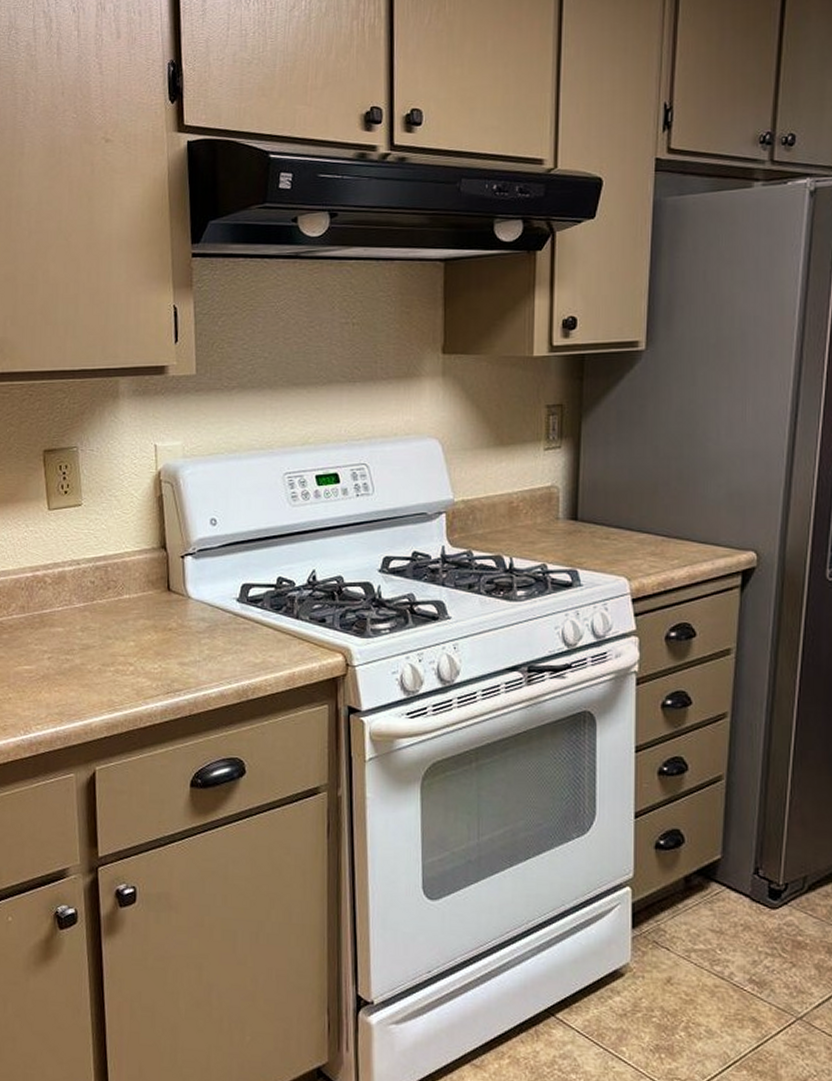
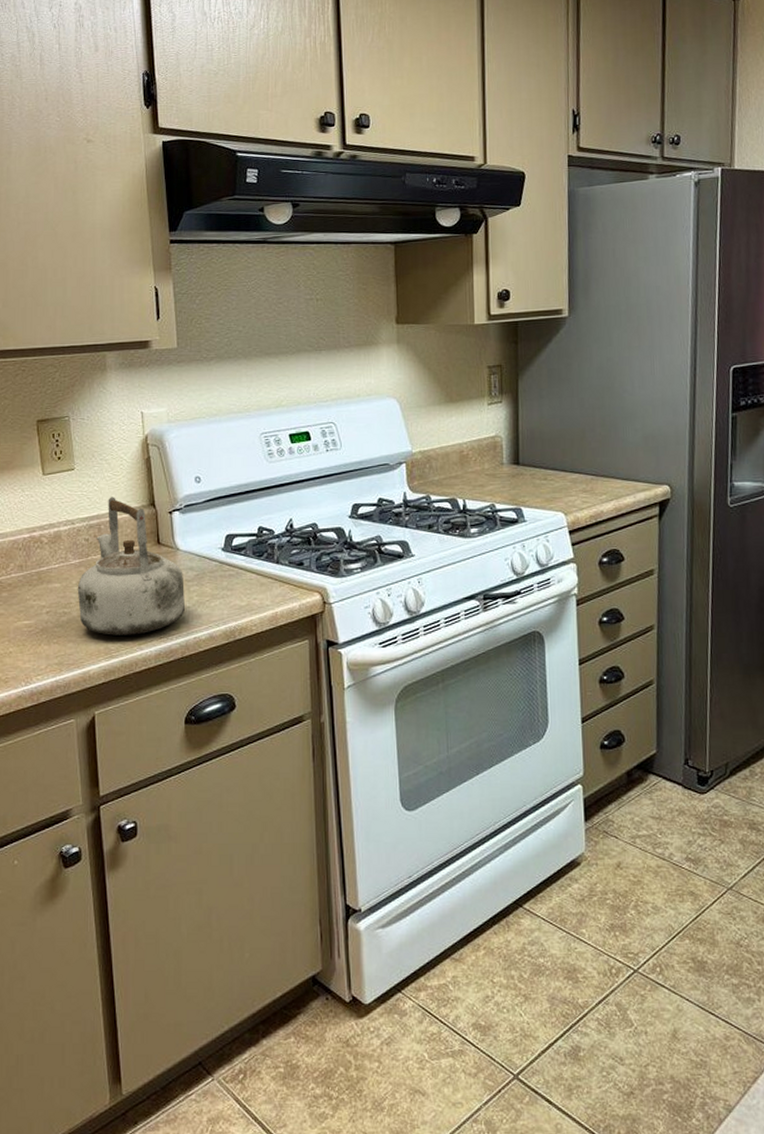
kettle: none [81,537,196,688] -> present [77,497,186,635]

